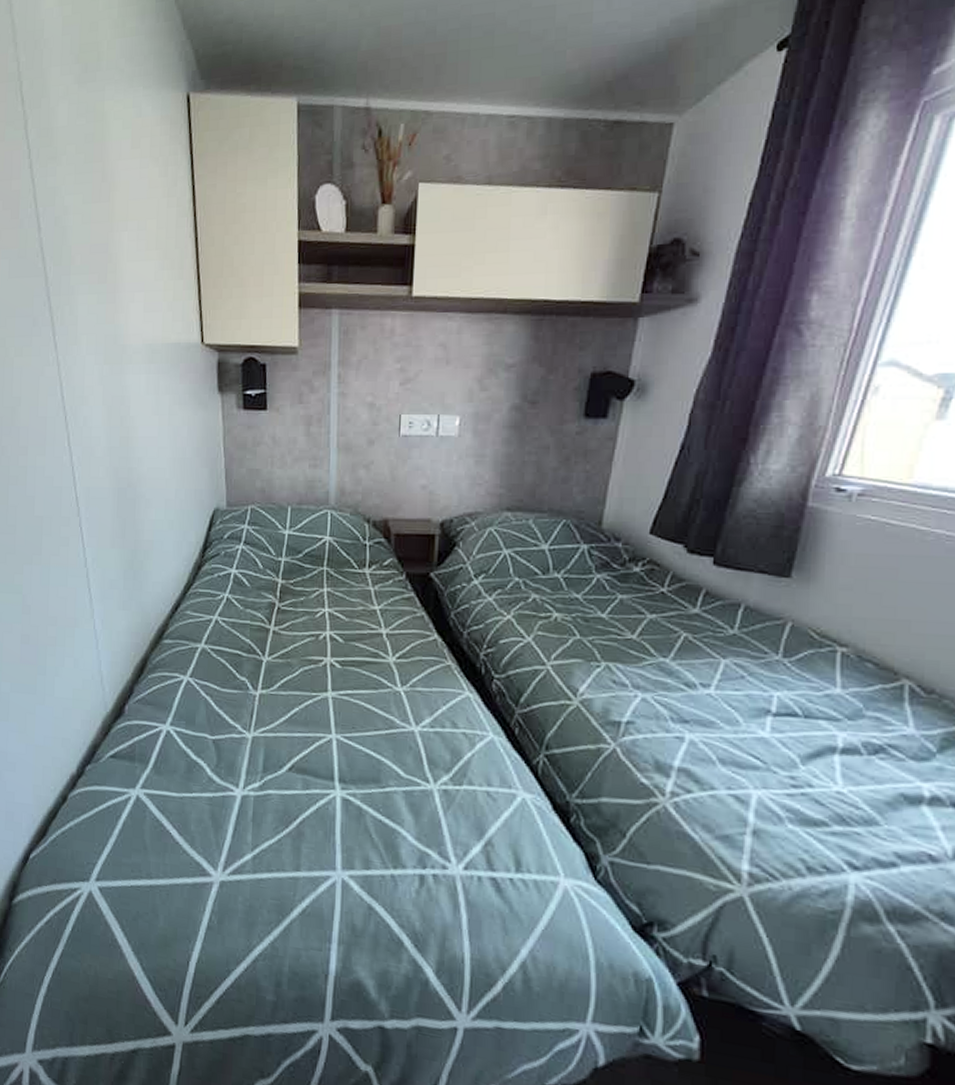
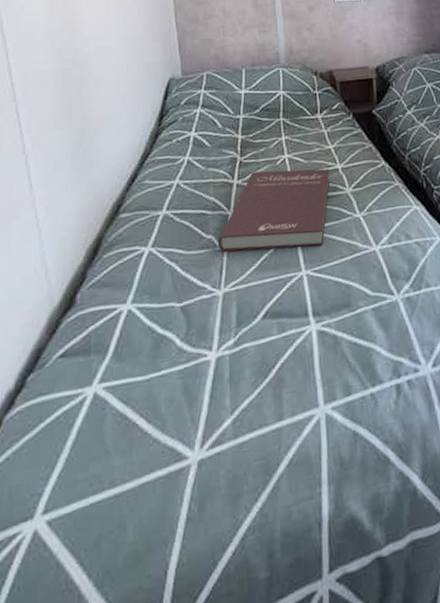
book: none [251,621,373,712] -> present [218,168,330,252]

